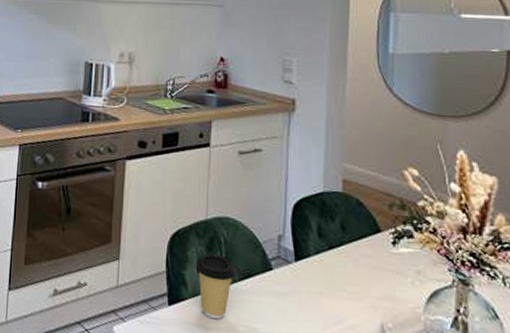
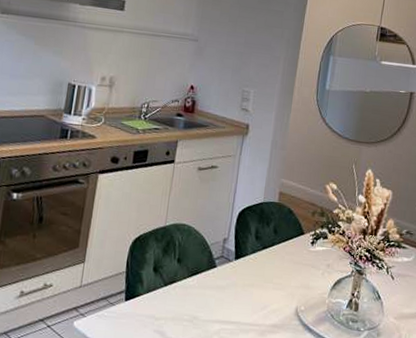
coffee cup: present [195,253,236,320] -> none [151,255,186,311]

